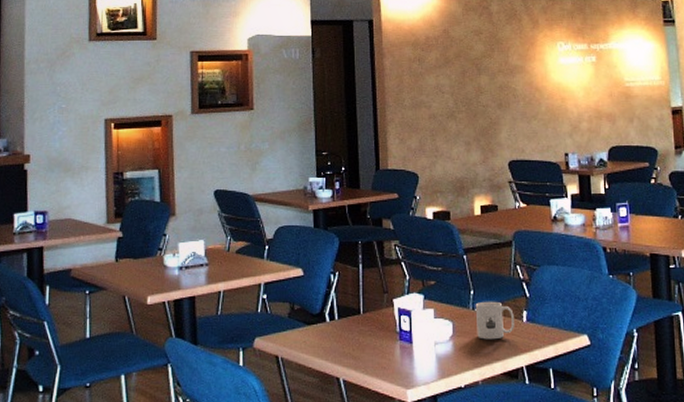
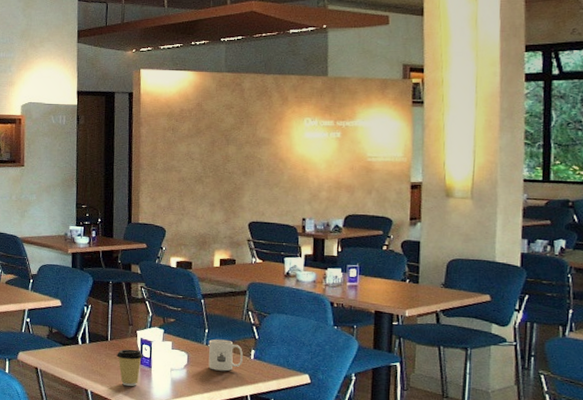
coffee cup: none [372,322,402,368] -> present [117,349,143,386]

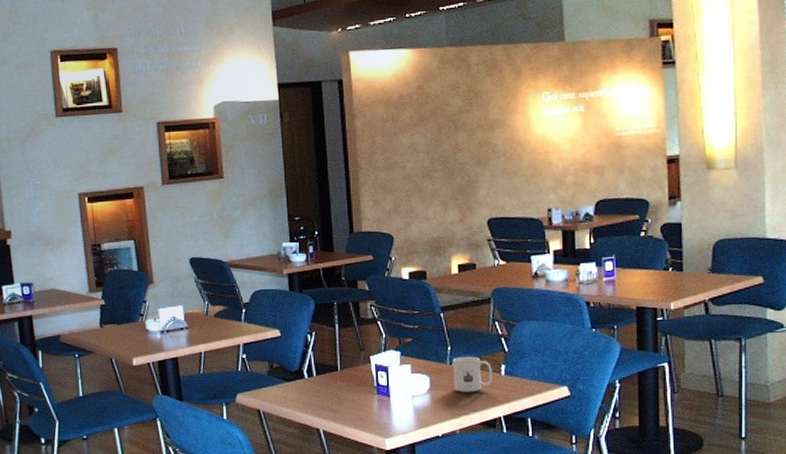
coffee cup: present [117,349,143,386] -> none [349,378,380,420]

